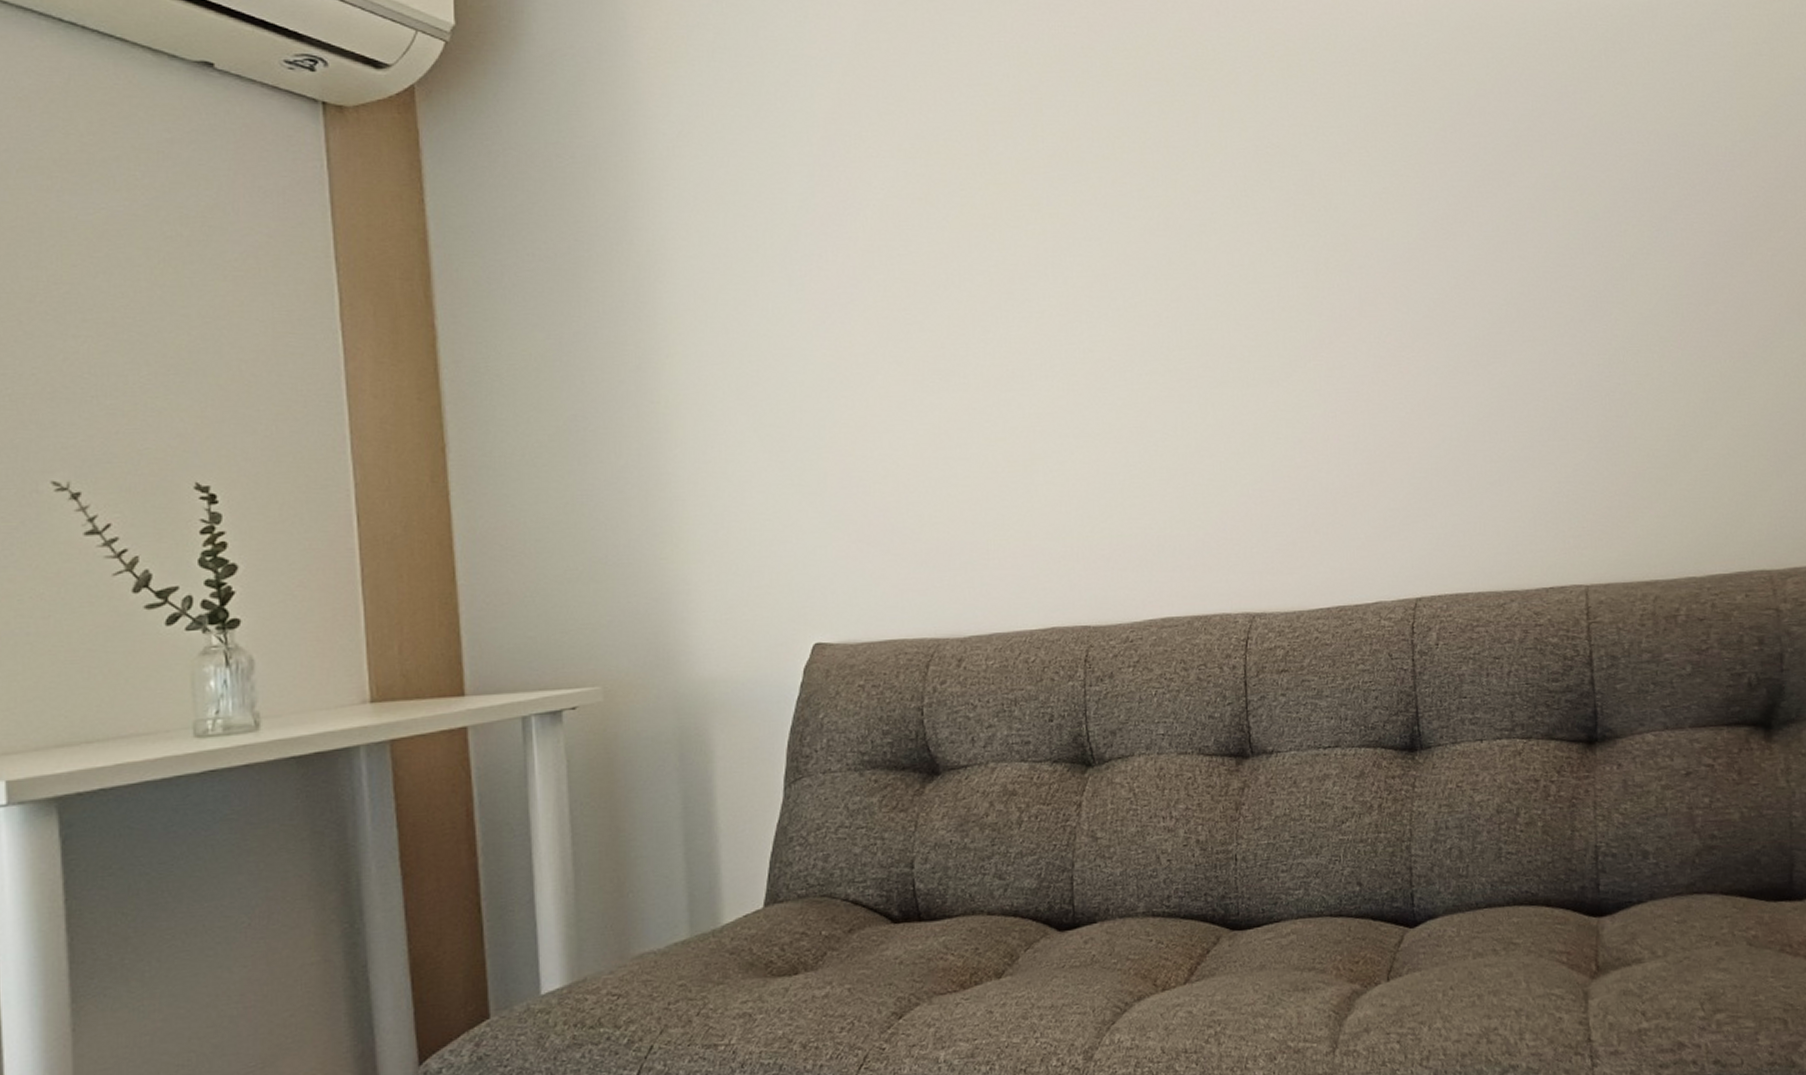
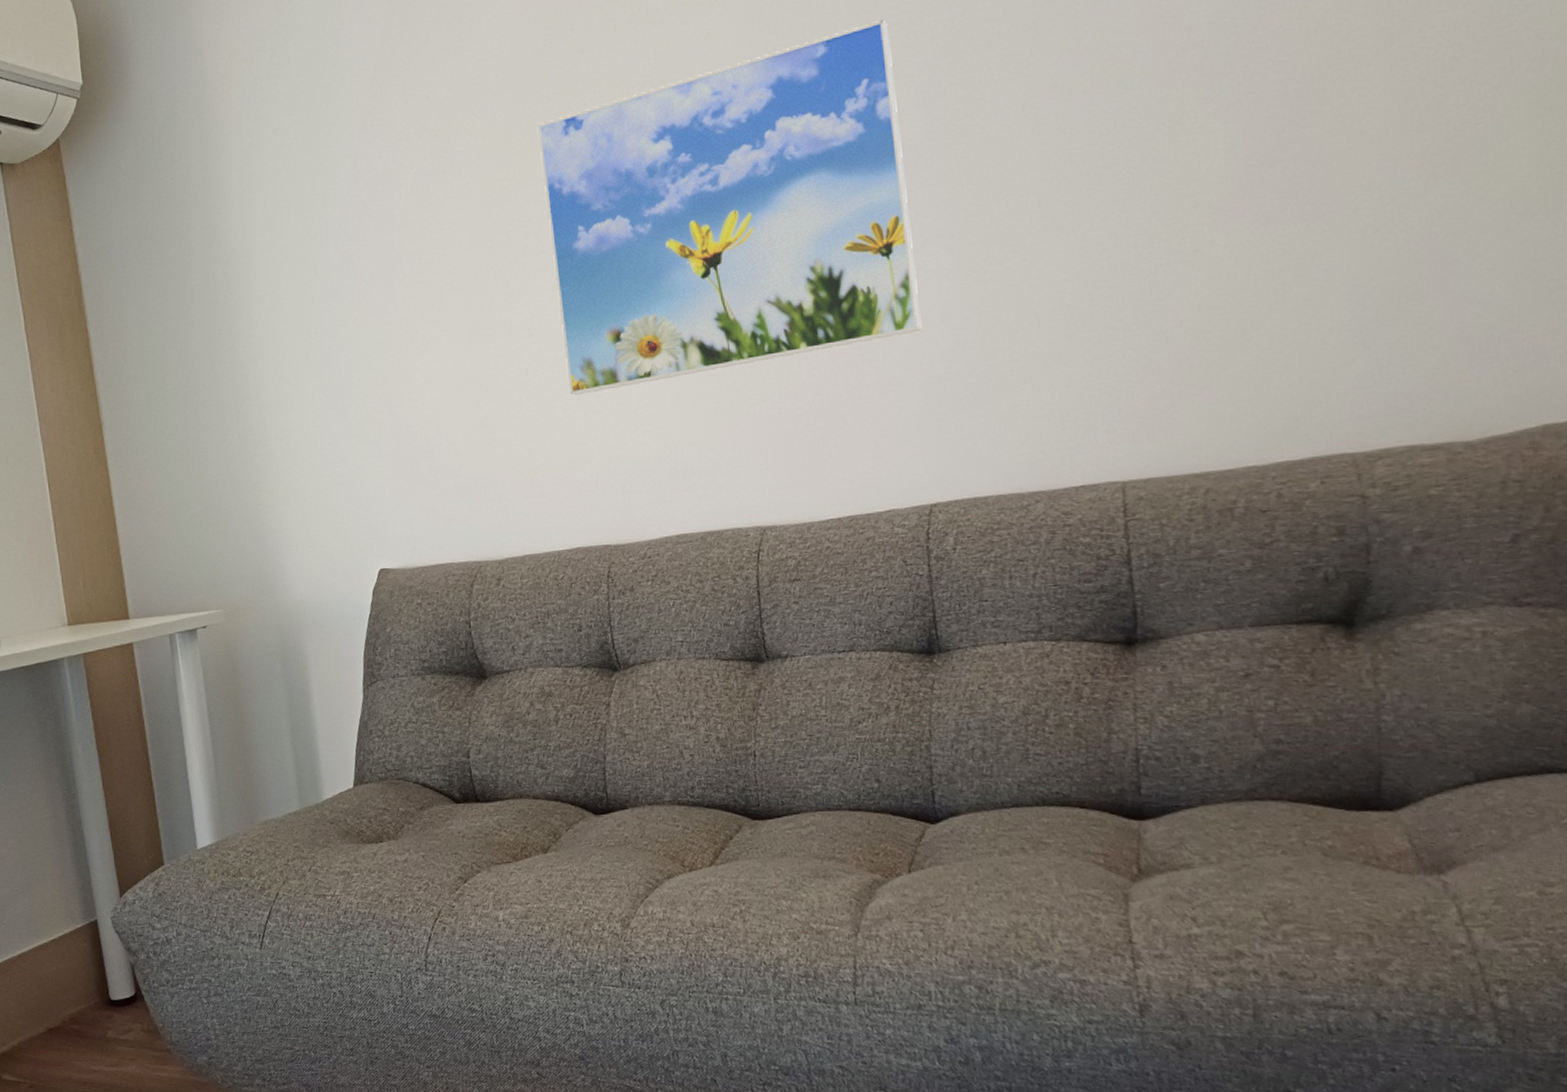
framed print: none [1028,118,1411,459] -> present [537,20,922,396]

